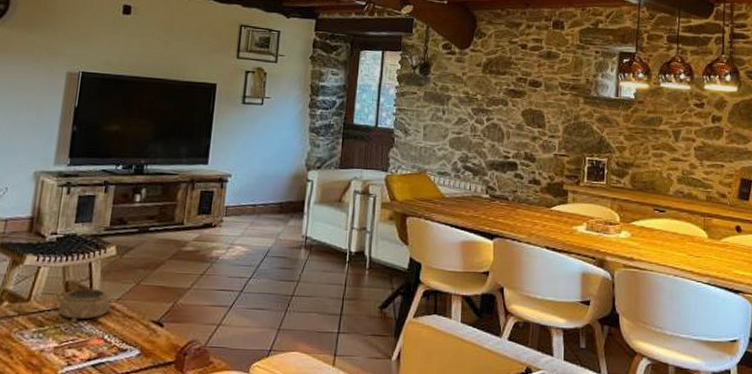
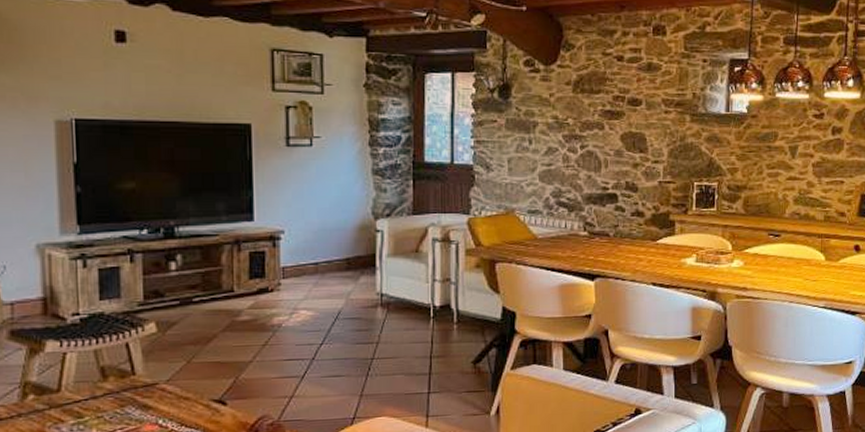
decorative bowl: present [58,288,112,323] -> none [96,371,163,411]

